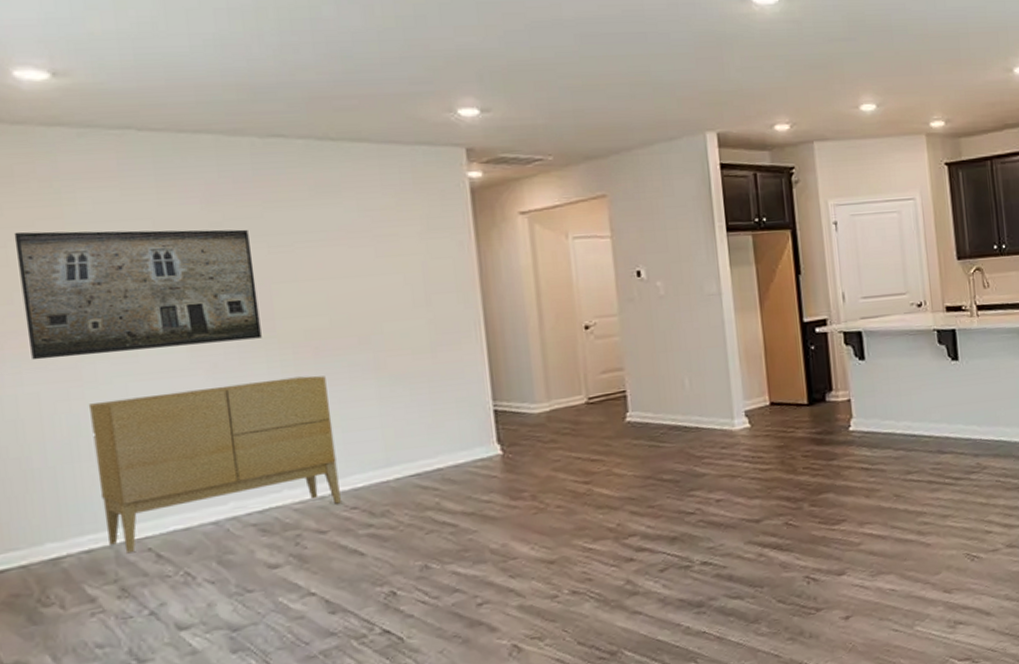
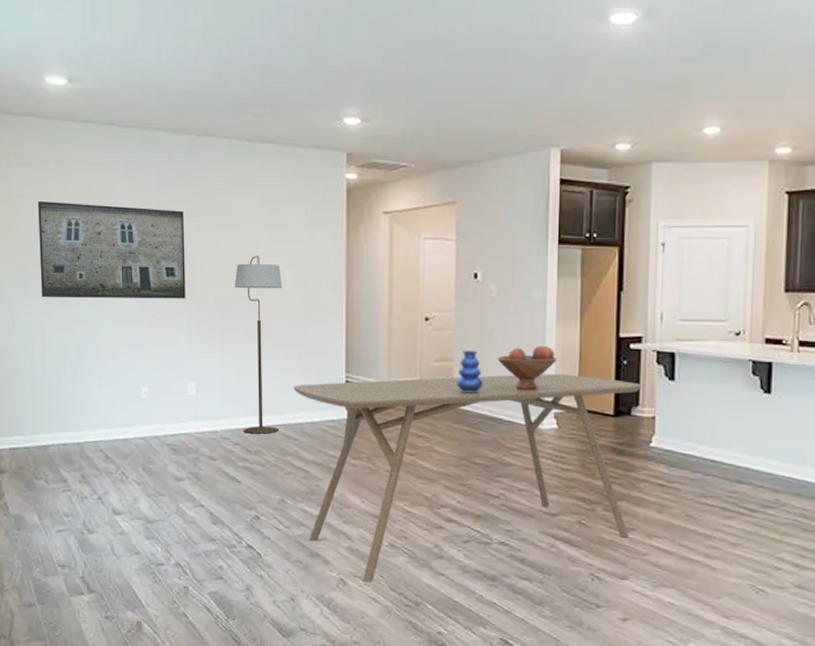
sideboard: present [88,375,341,554] -> none [72,333,228,451]
floor lamp: none [330,276,411,493] -> present [234,256,283,434]
dining table: none [426,367,841,644] -> present [294,374,642,583]
vase: none [630,356,662,404] -> present [456,351,483,393]
fruit bowl: none [674,341,740,392] -> present [497,346,557,390]

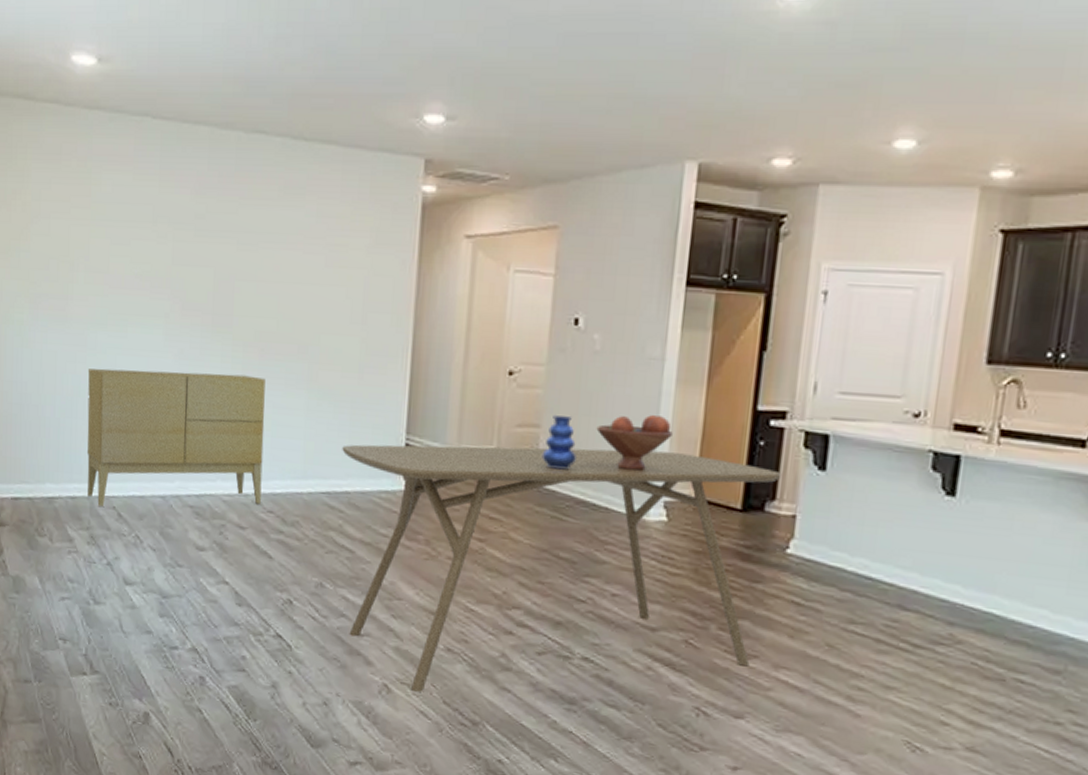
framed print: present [37,200,186,299] -> none [55,205,224,332]
sideboard: none [72,333,228,451] -> present [86,368,266,507]
floor lamp: present [234,256,283,434] -> none [278,283,337,502]

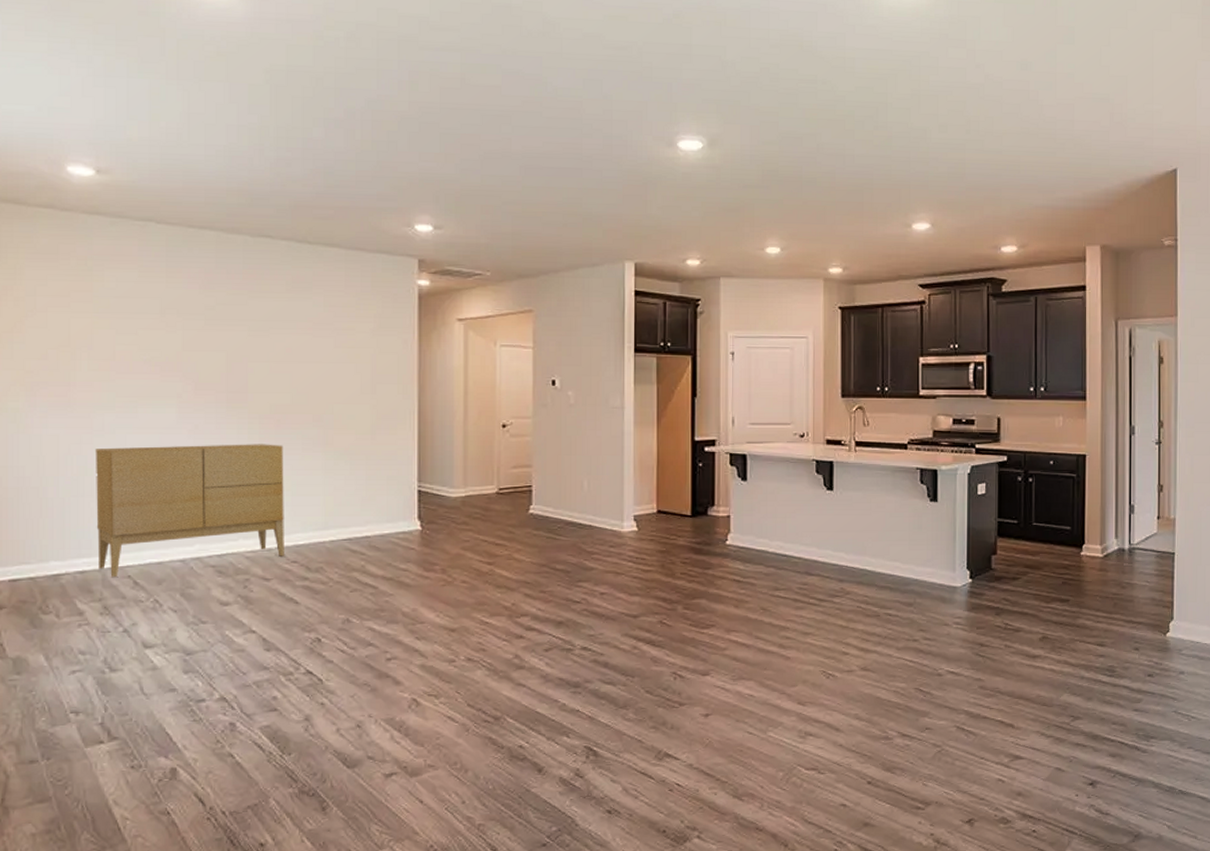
dining table: present [342,444,782,693] -> none [360,478,717,701]
vase: present [541,415,576,470] -> none [535,457,563,499]
fruit bowl: present [596,415,673,471] -> none [576,451,635,494]

